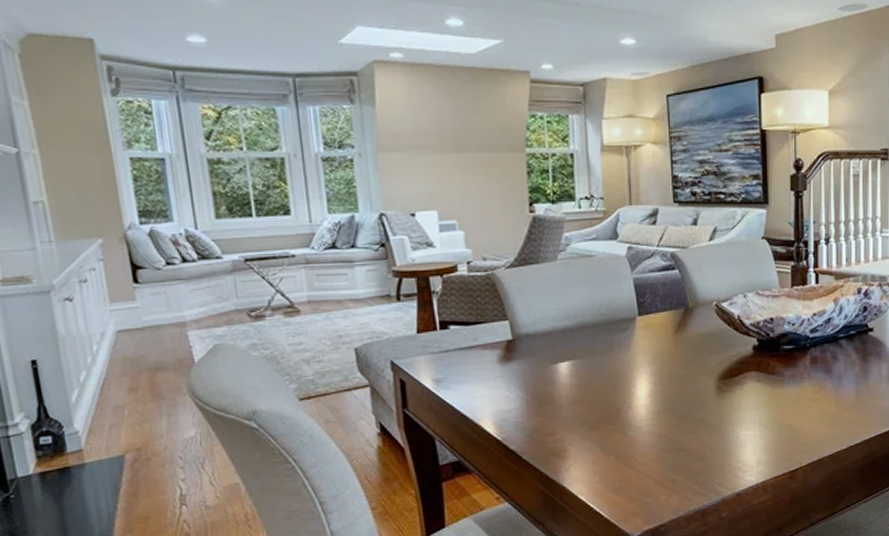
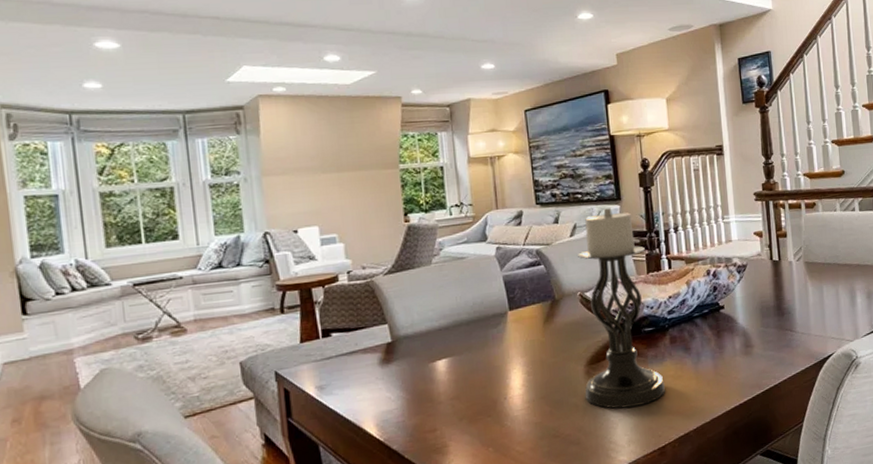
candle holder: none [714,212,801,428] -> present [578,208,665,409]

